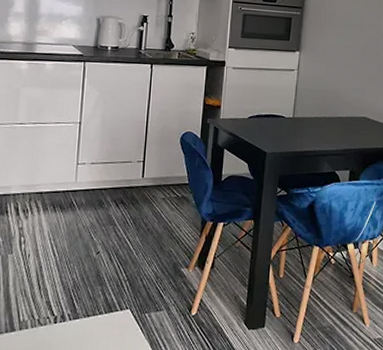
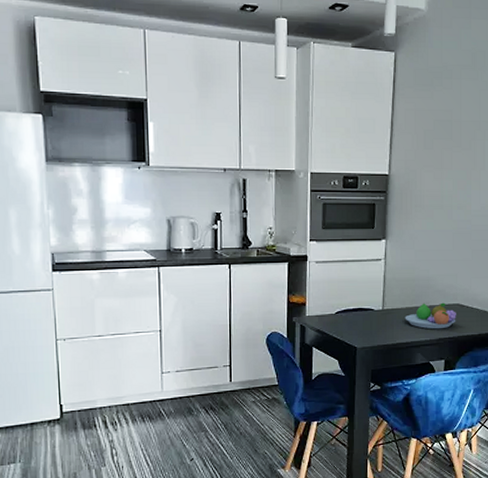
fruit bowl: none [313,114,363,140] -> present [405,302,456,329]

